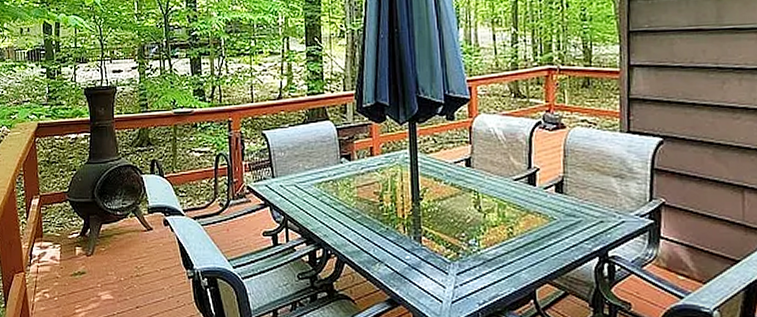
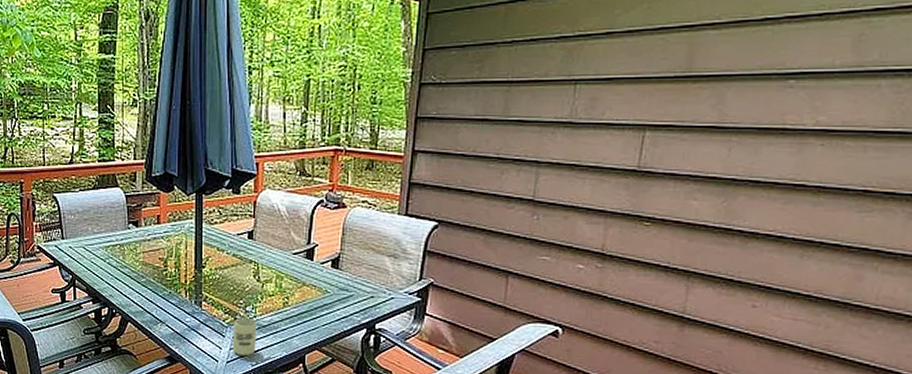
cup: none [456,253,482,295] -> present [232,318,256,357]

